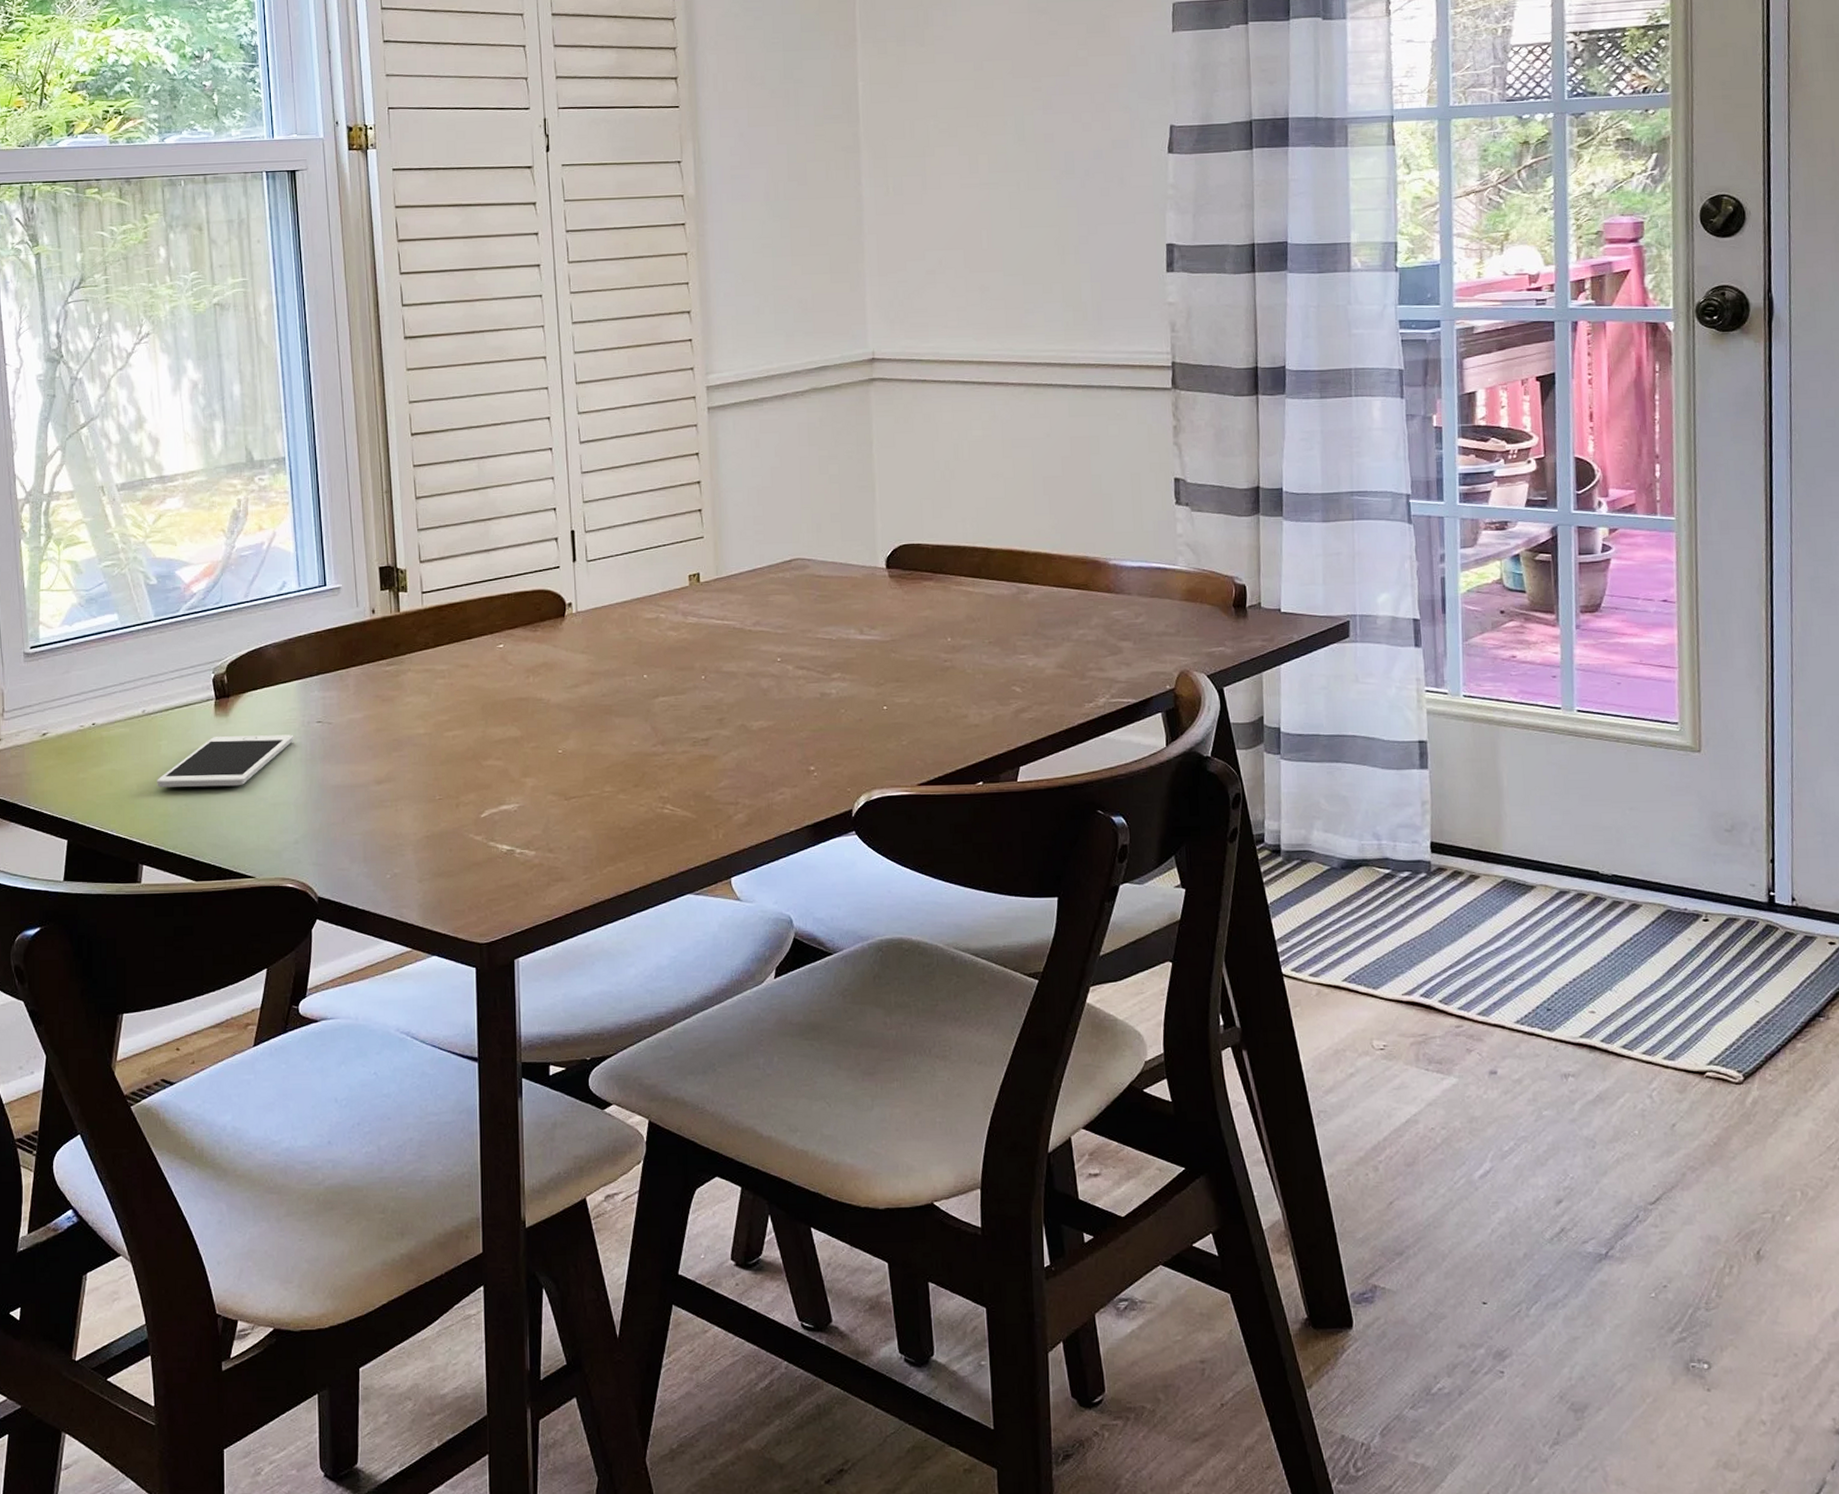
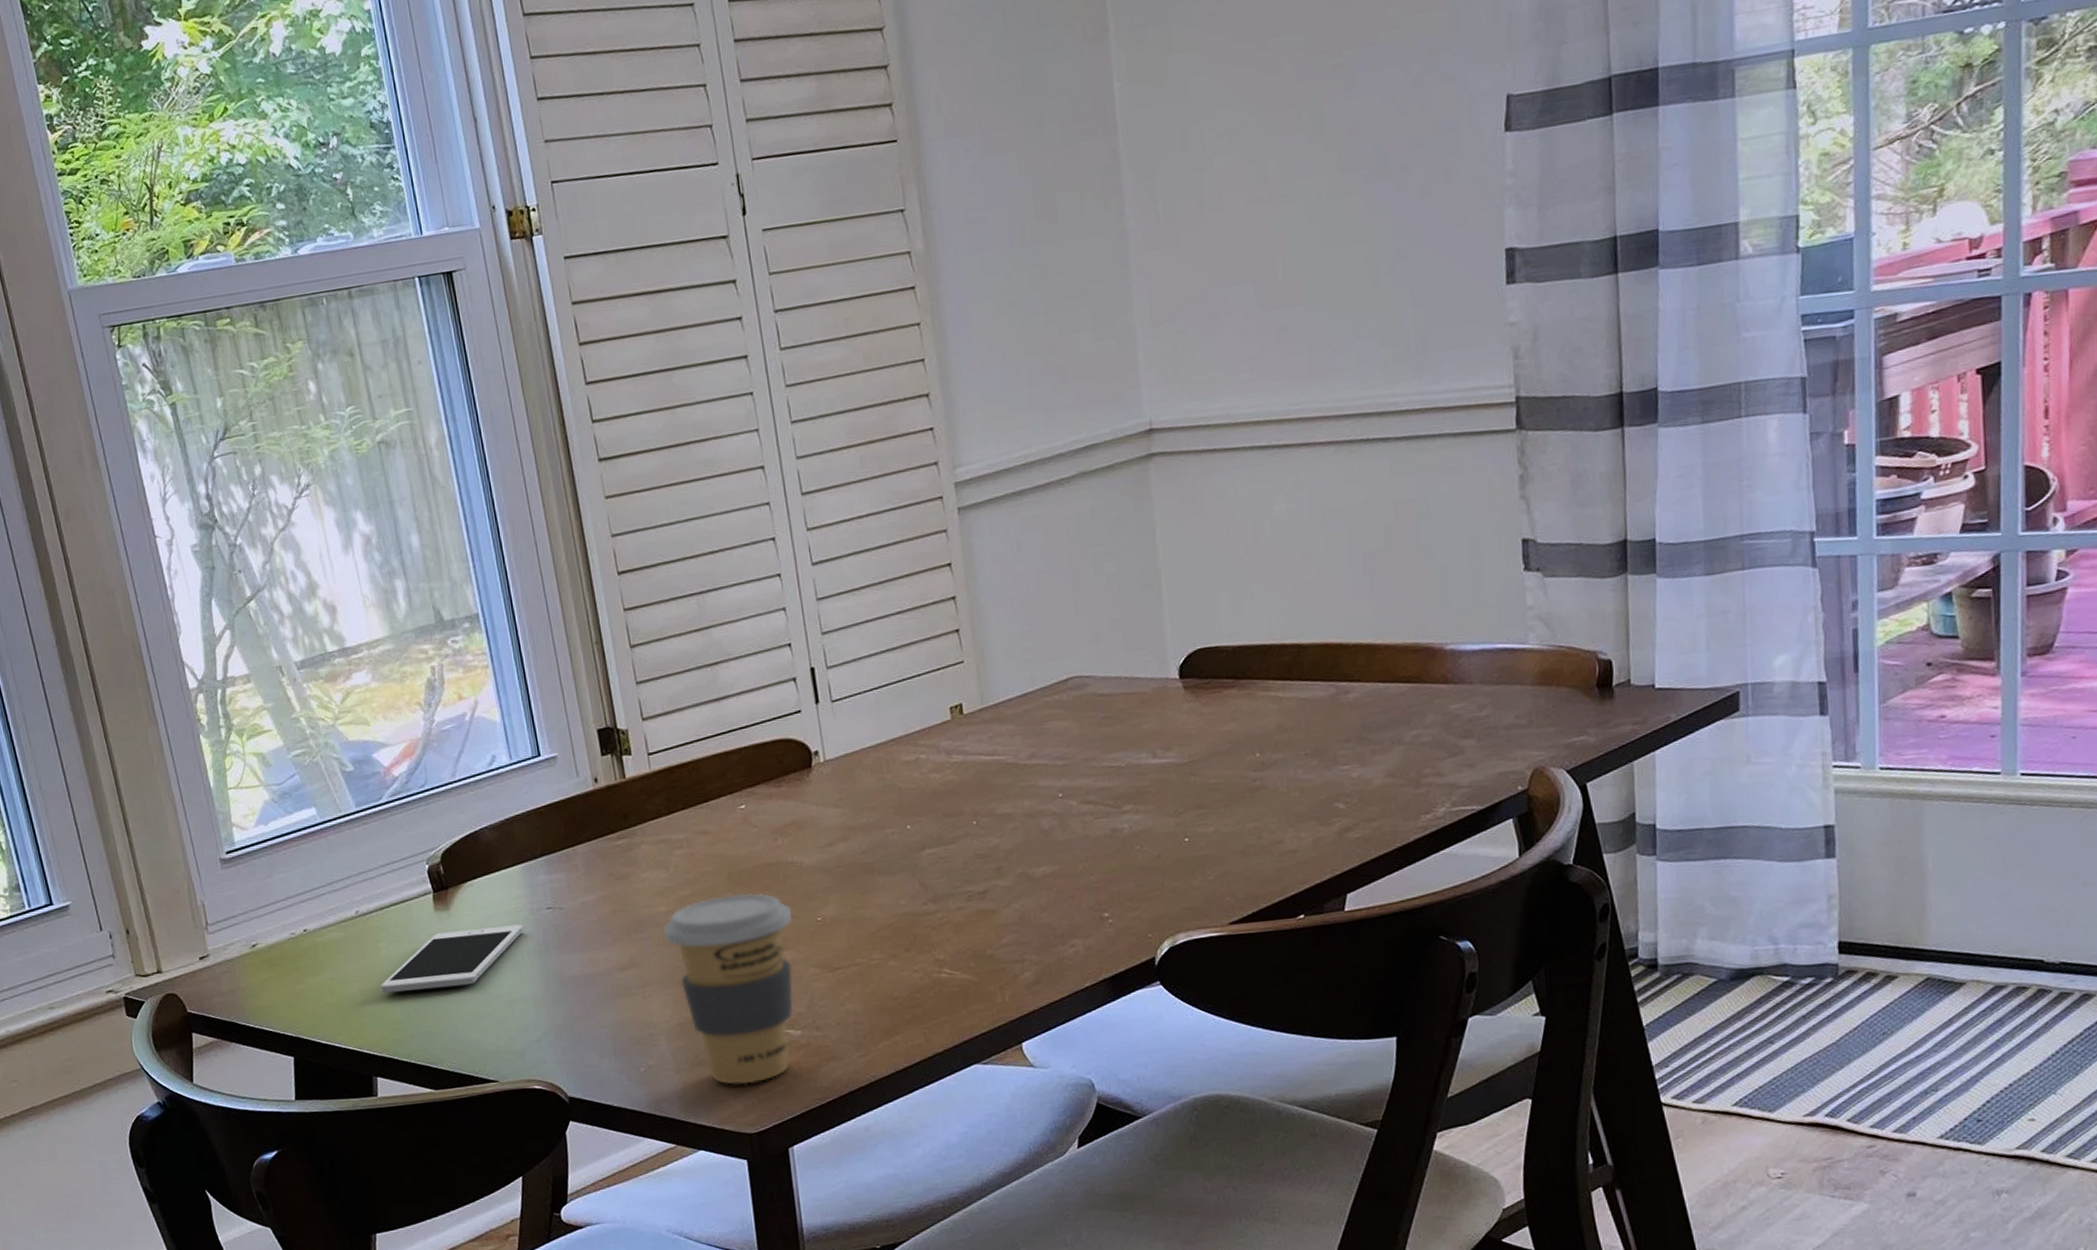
coffee cup: none [420,723,537,898] -> present [663,892,794,1085]

